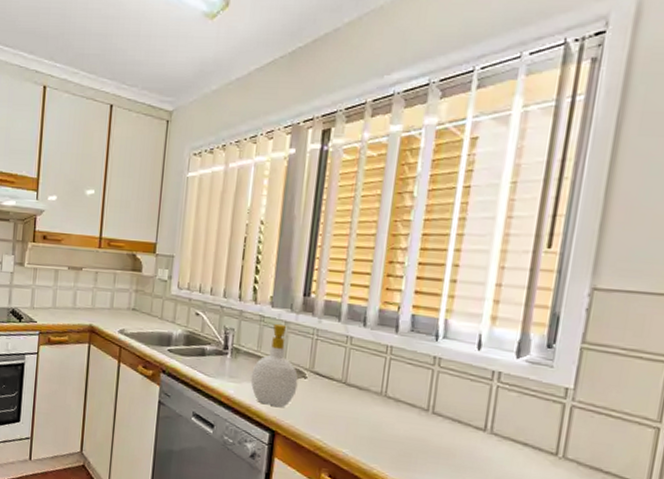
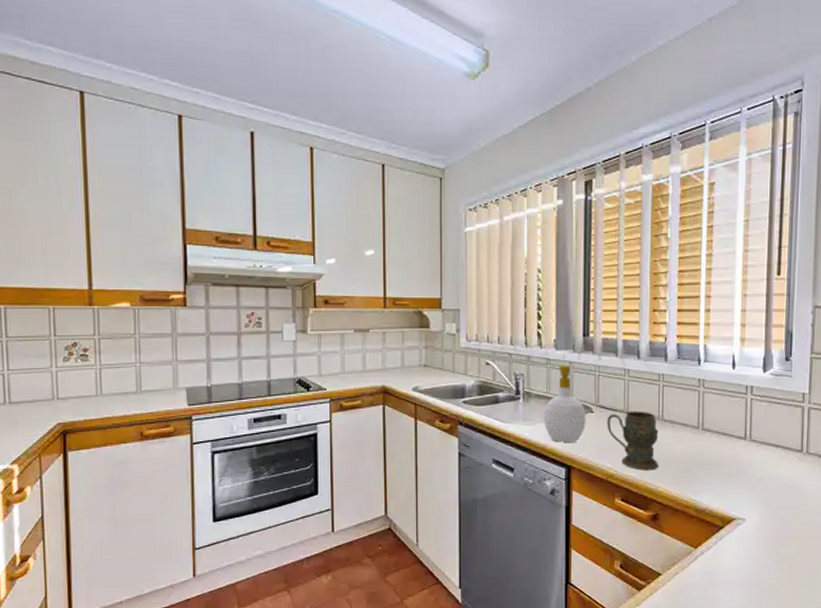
mug: none [320,382,380,450] -> present [607,411,659,471]

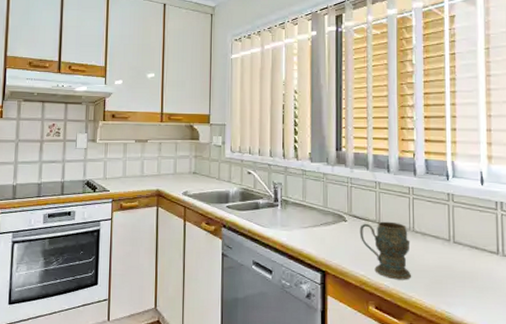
soap bottle: present [543,366,586,442] -> none [300,177,340,249]

